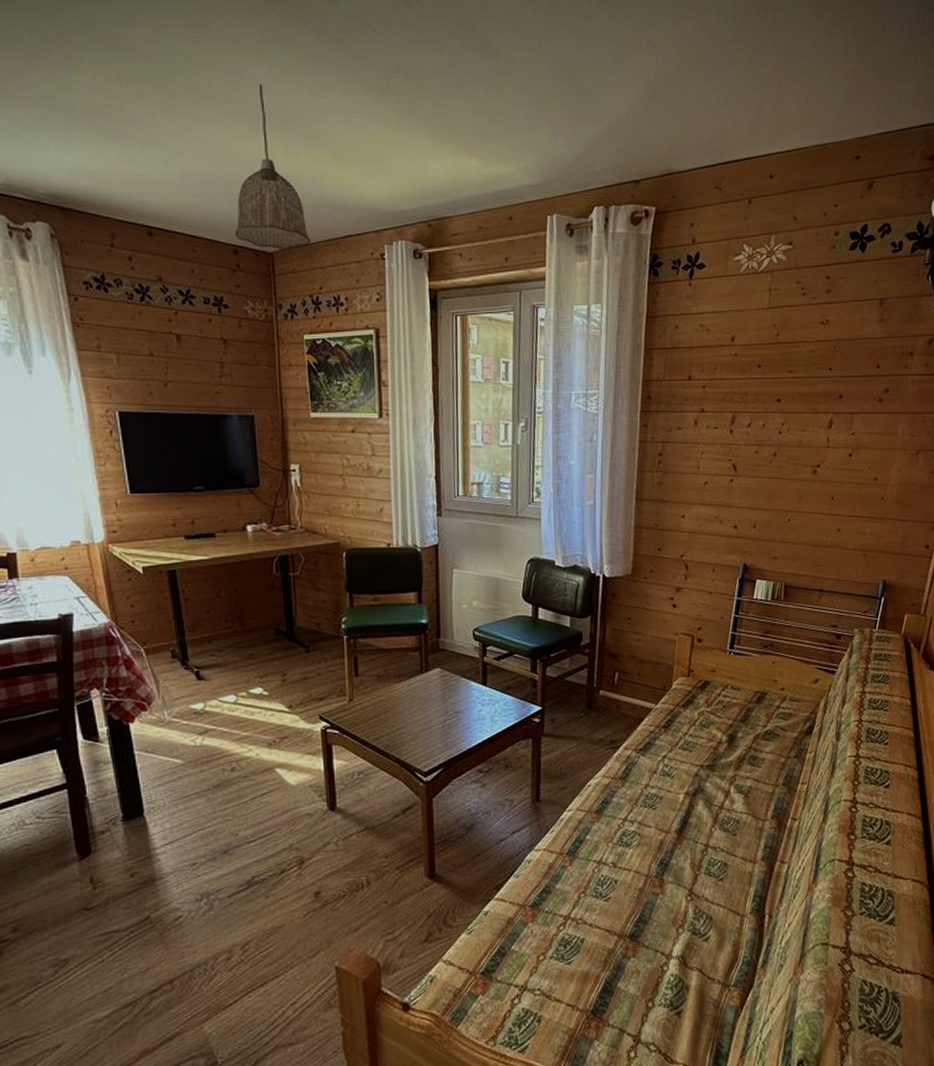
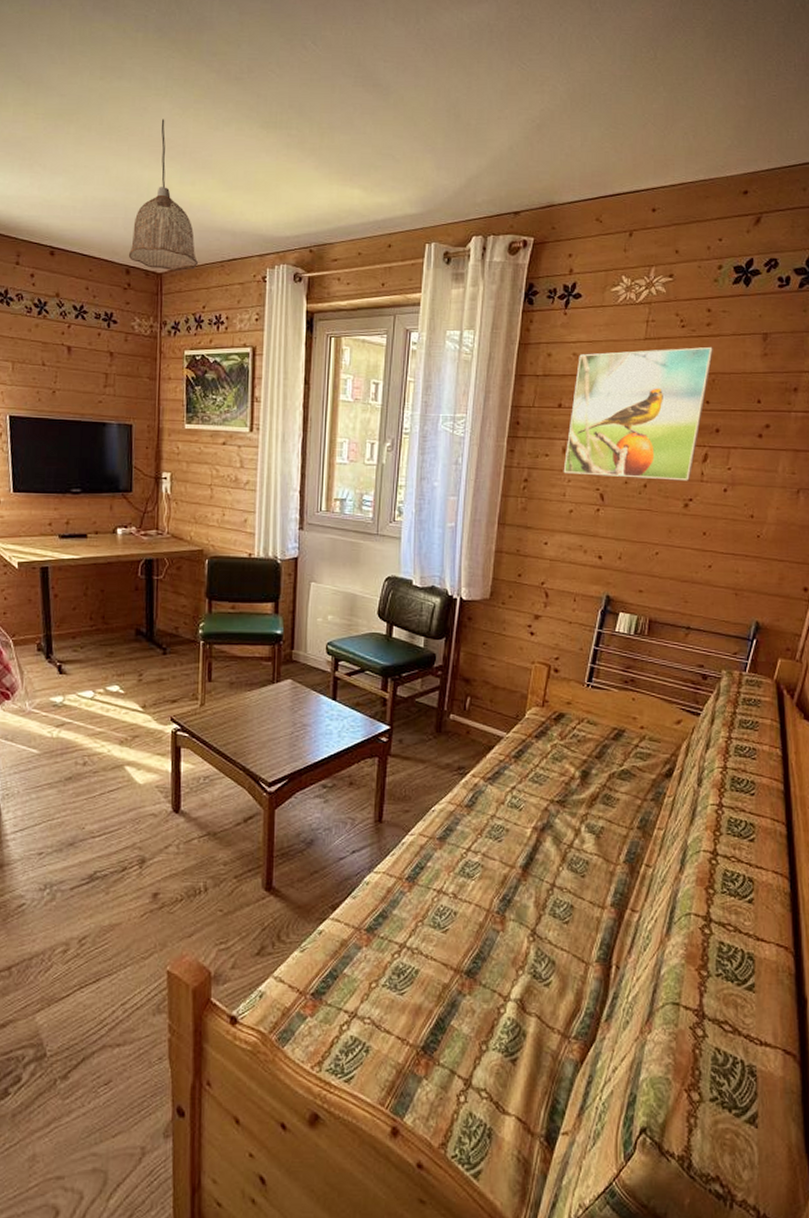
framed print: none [696,313,835,448] -> present [563,346,714,481]

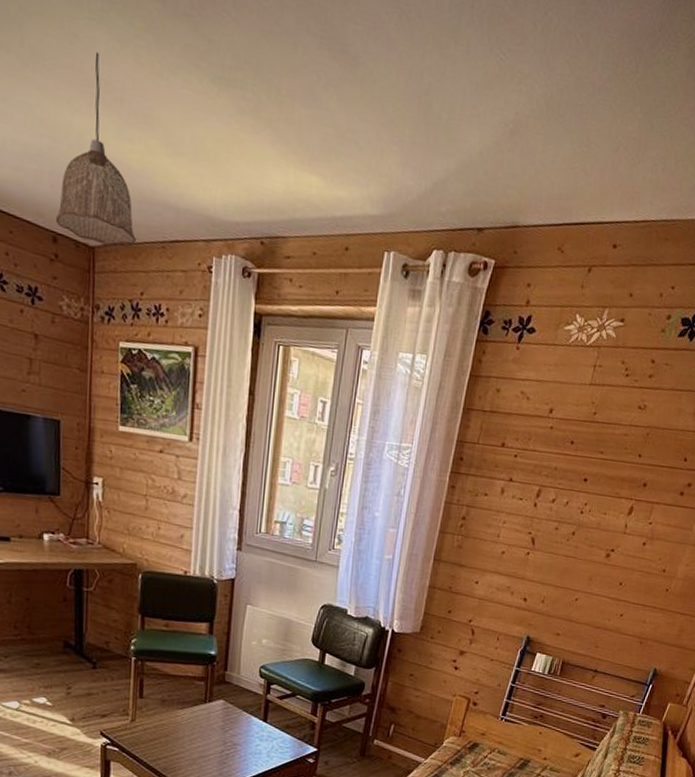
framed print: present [563,346,714,481] -> none [499,393,653,532]

